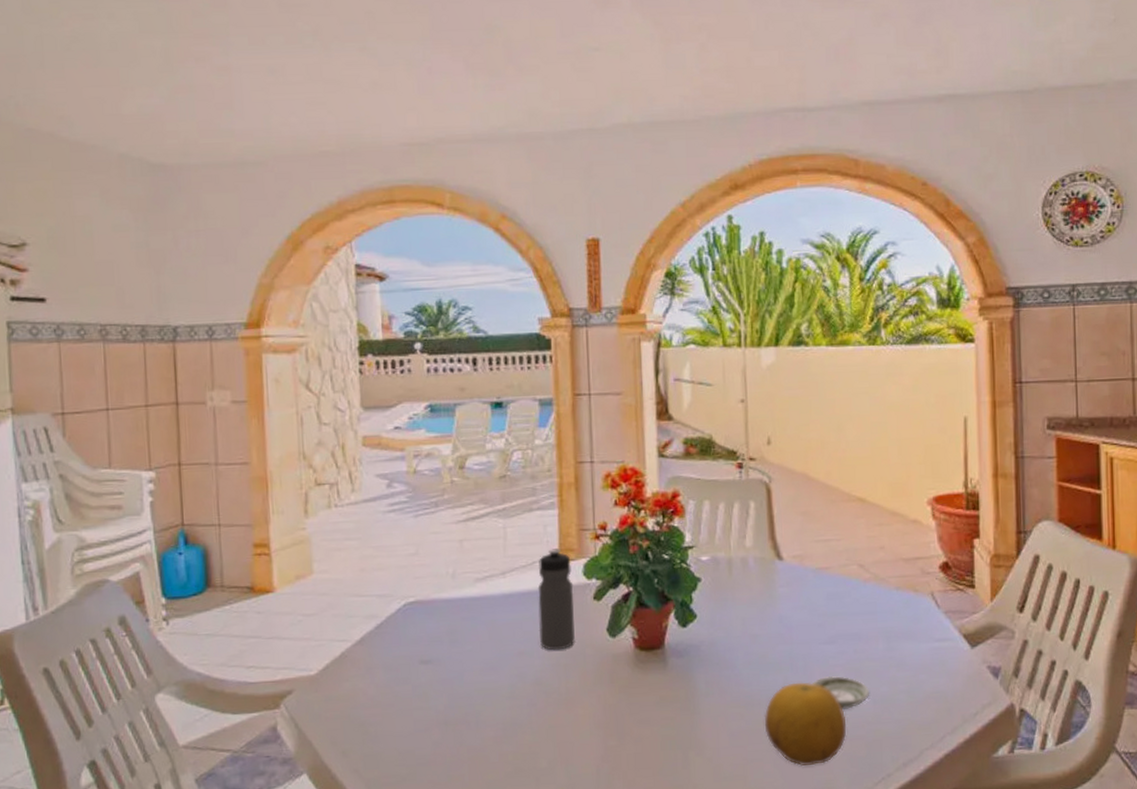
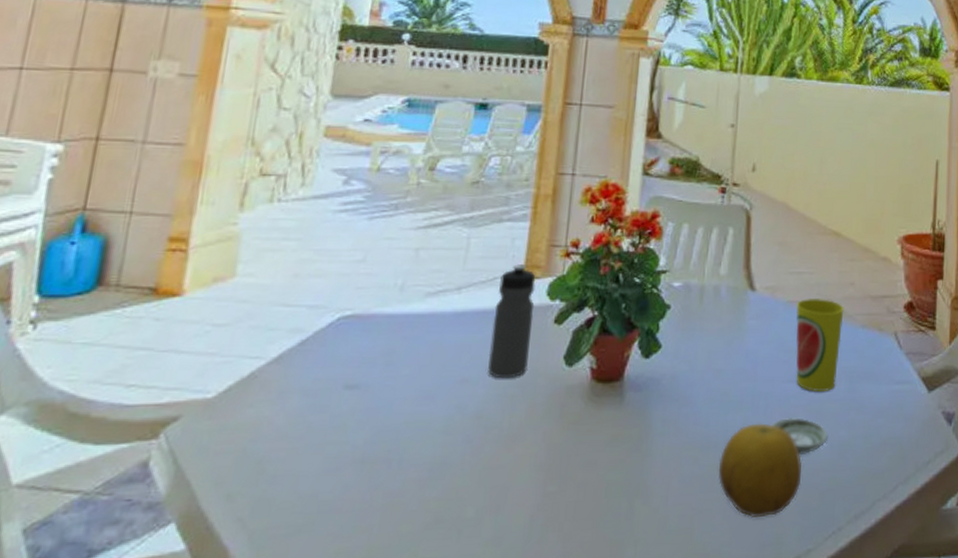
cup: none [826,564,876,652] -> present [796,299,844,392]

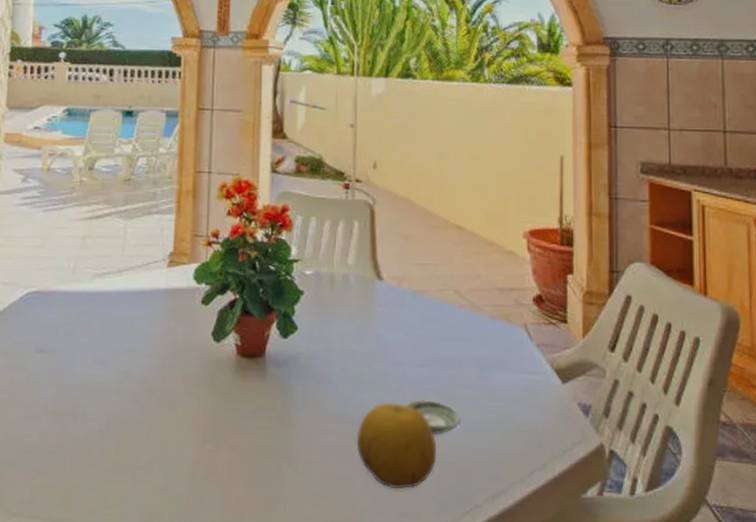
water bottle: present [488,264,536,379] -> none [148,252,184,350]
cup: present [796,299,844,392] -> none [423,289,471,377]

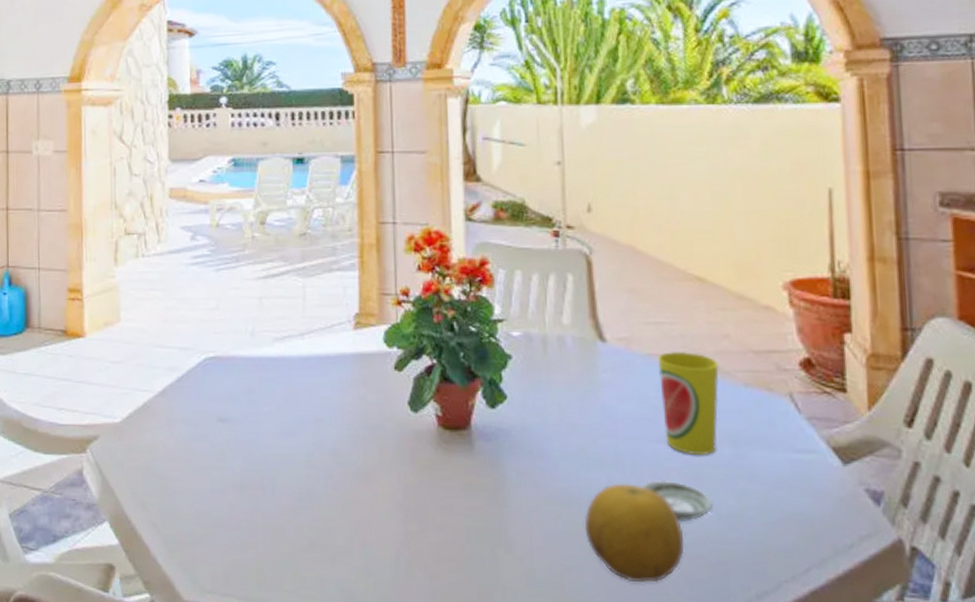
cup: none [423,289,471,377] -> present [657,352,719,455]

